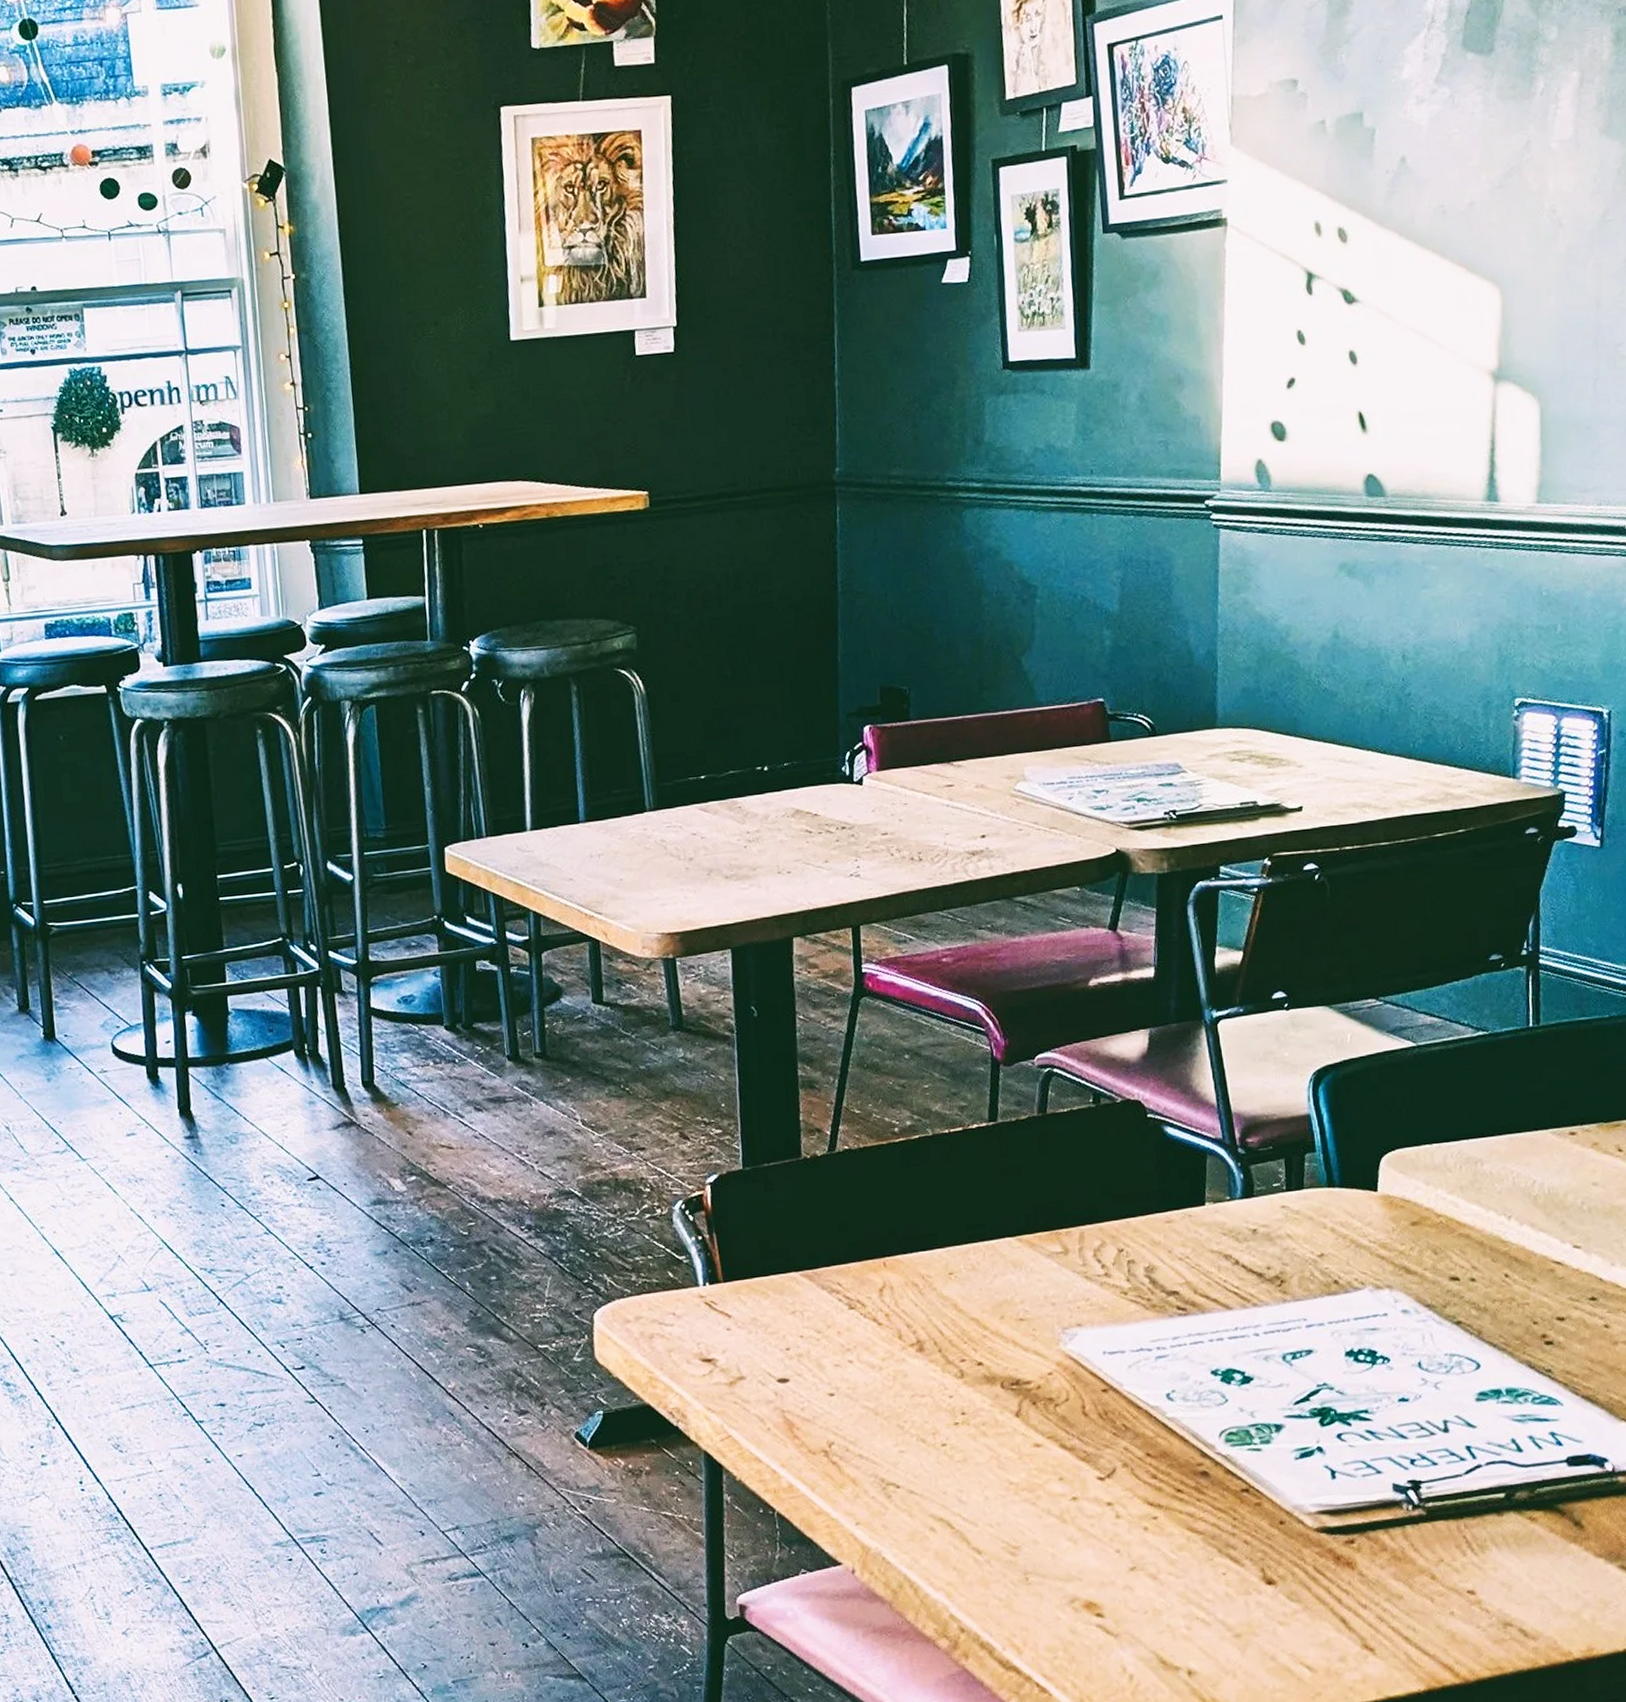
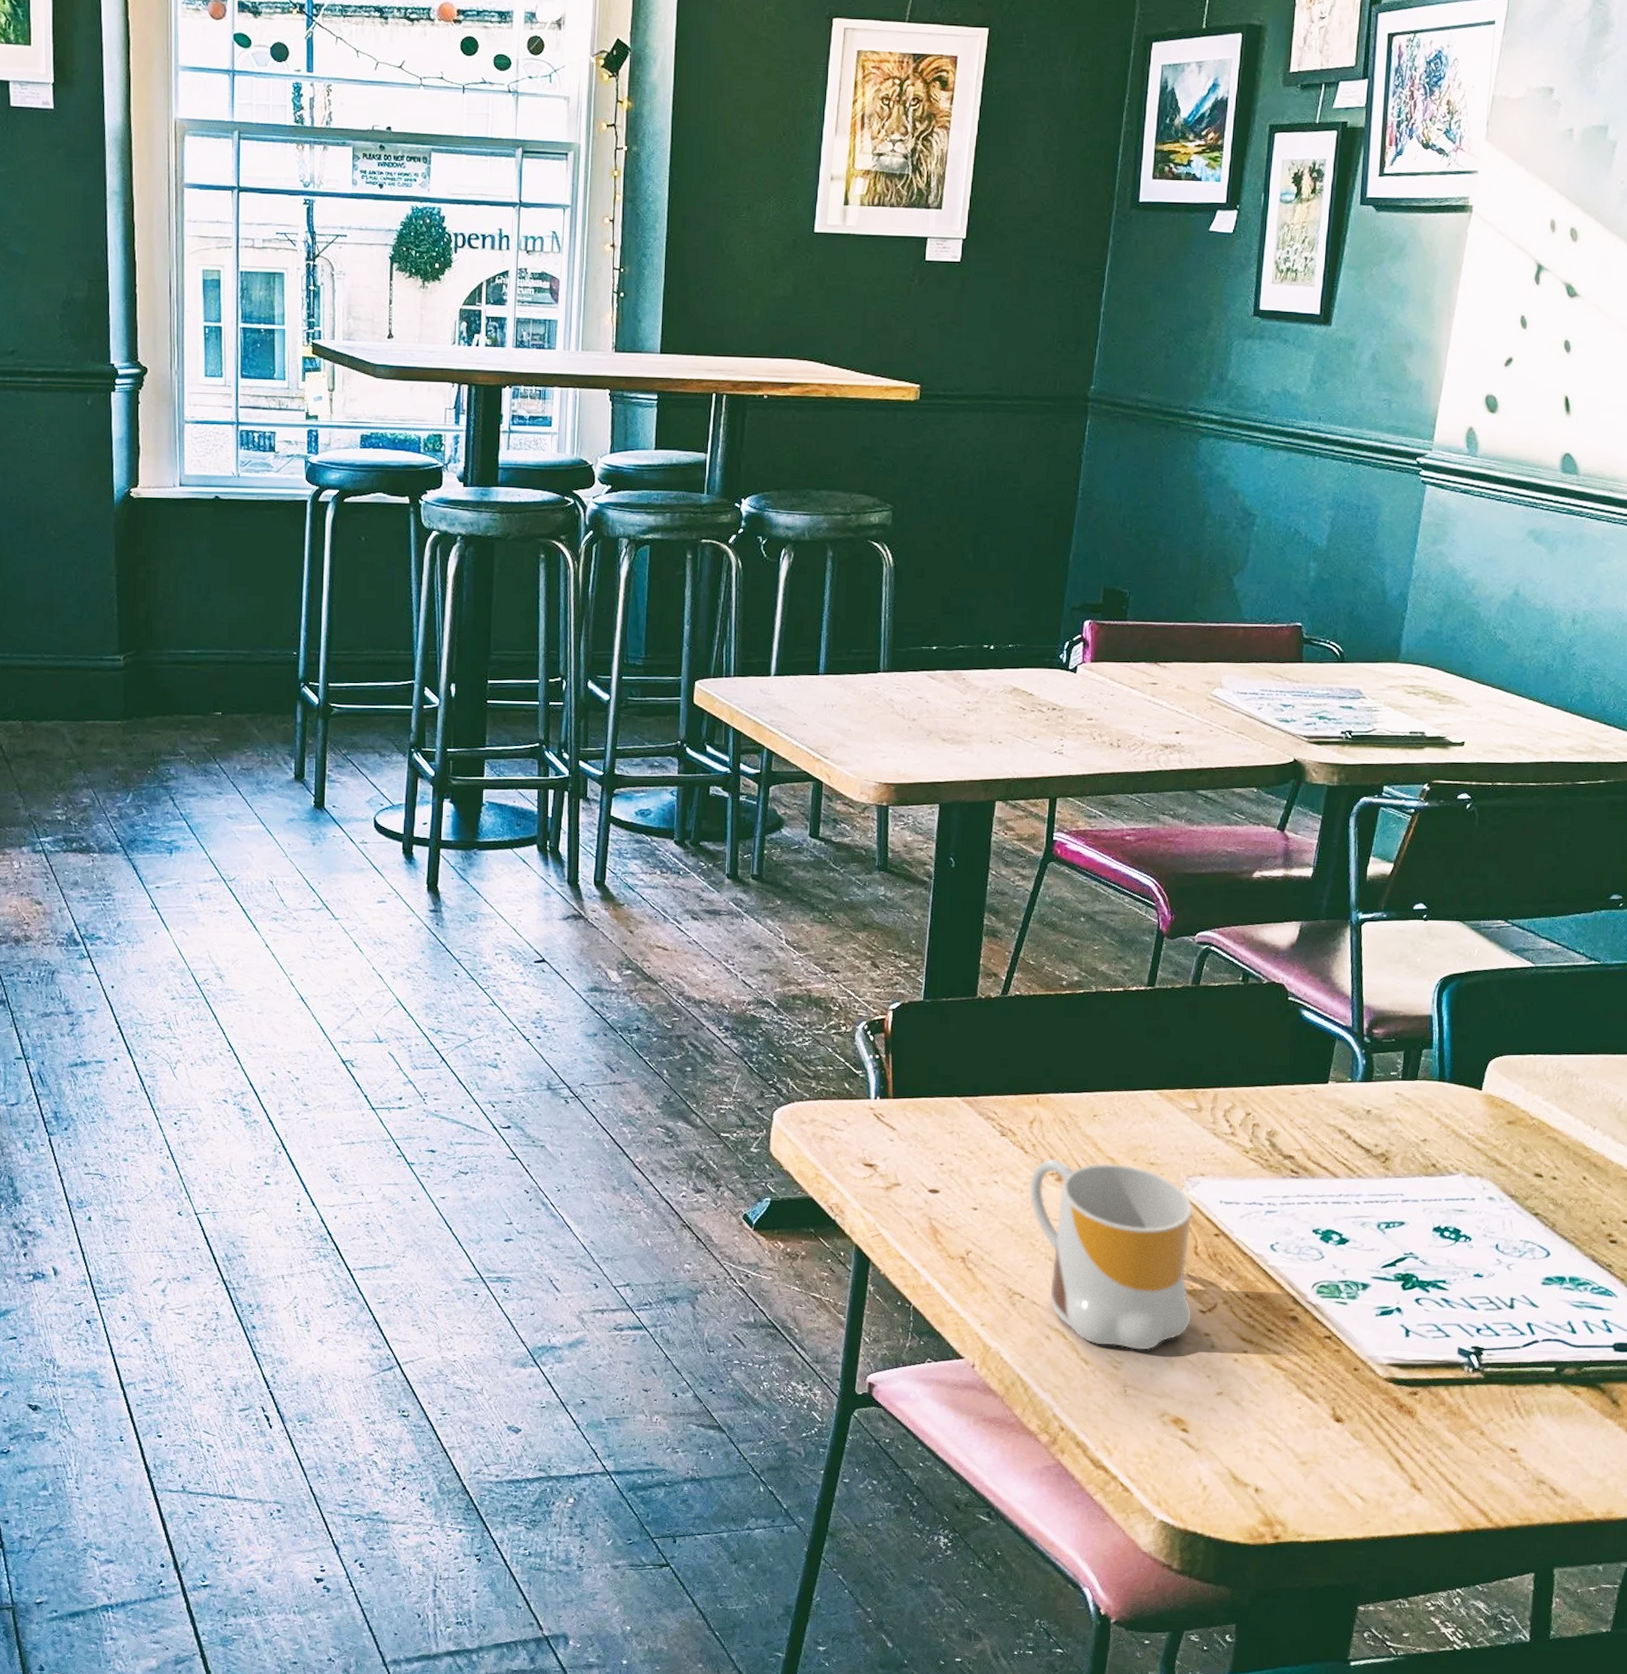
mug: none [888,1324,1090,1532] -> present [1029,1159,1193,1350]

